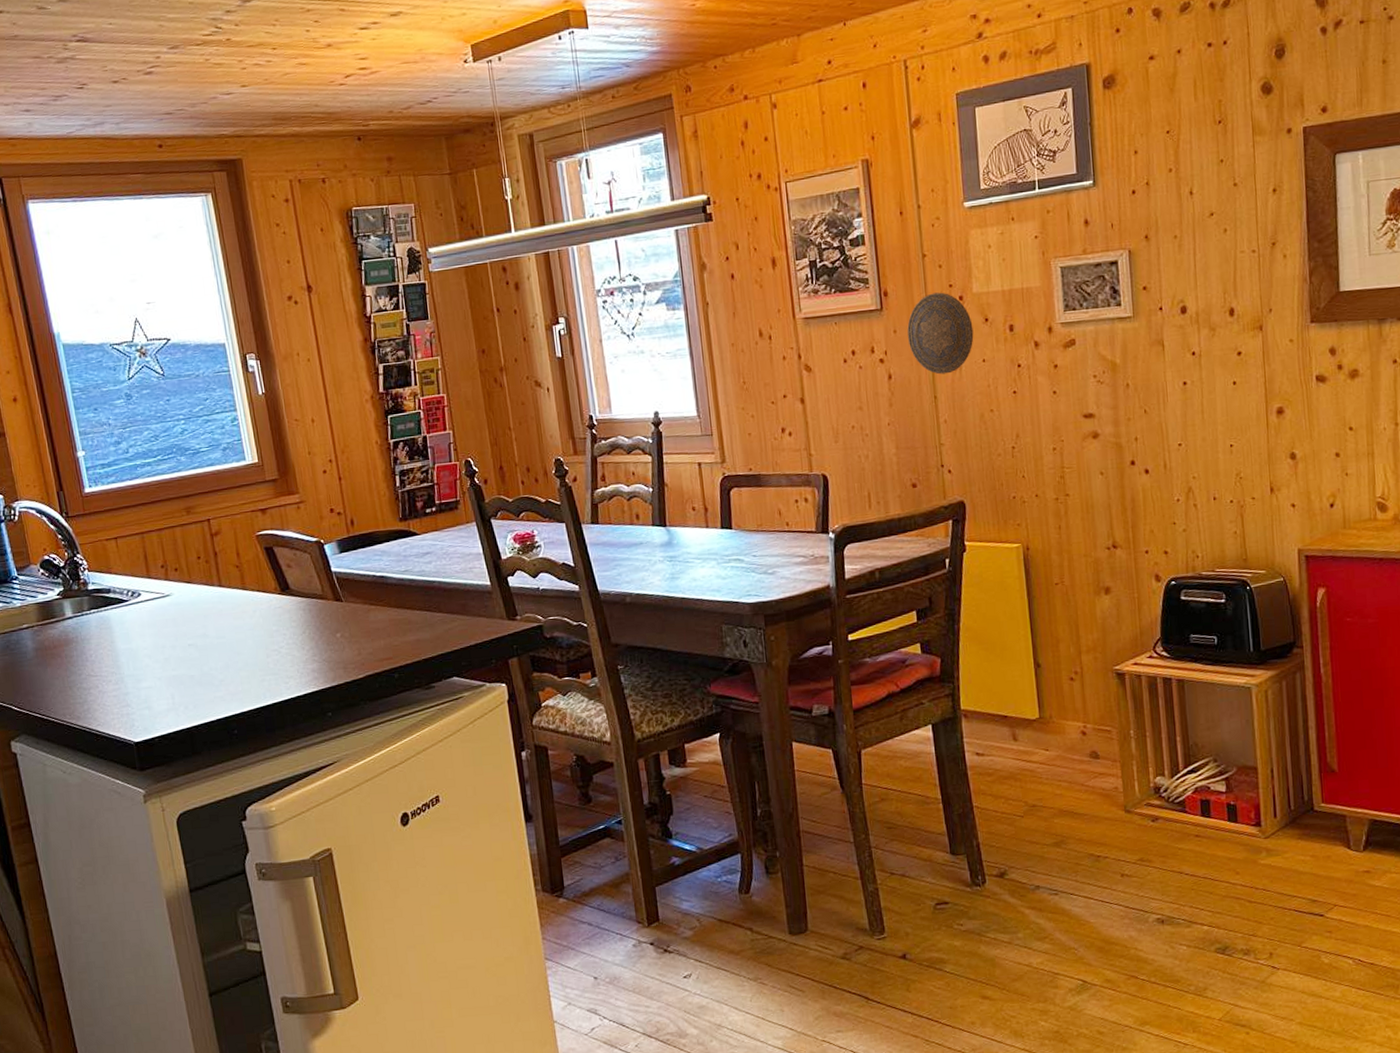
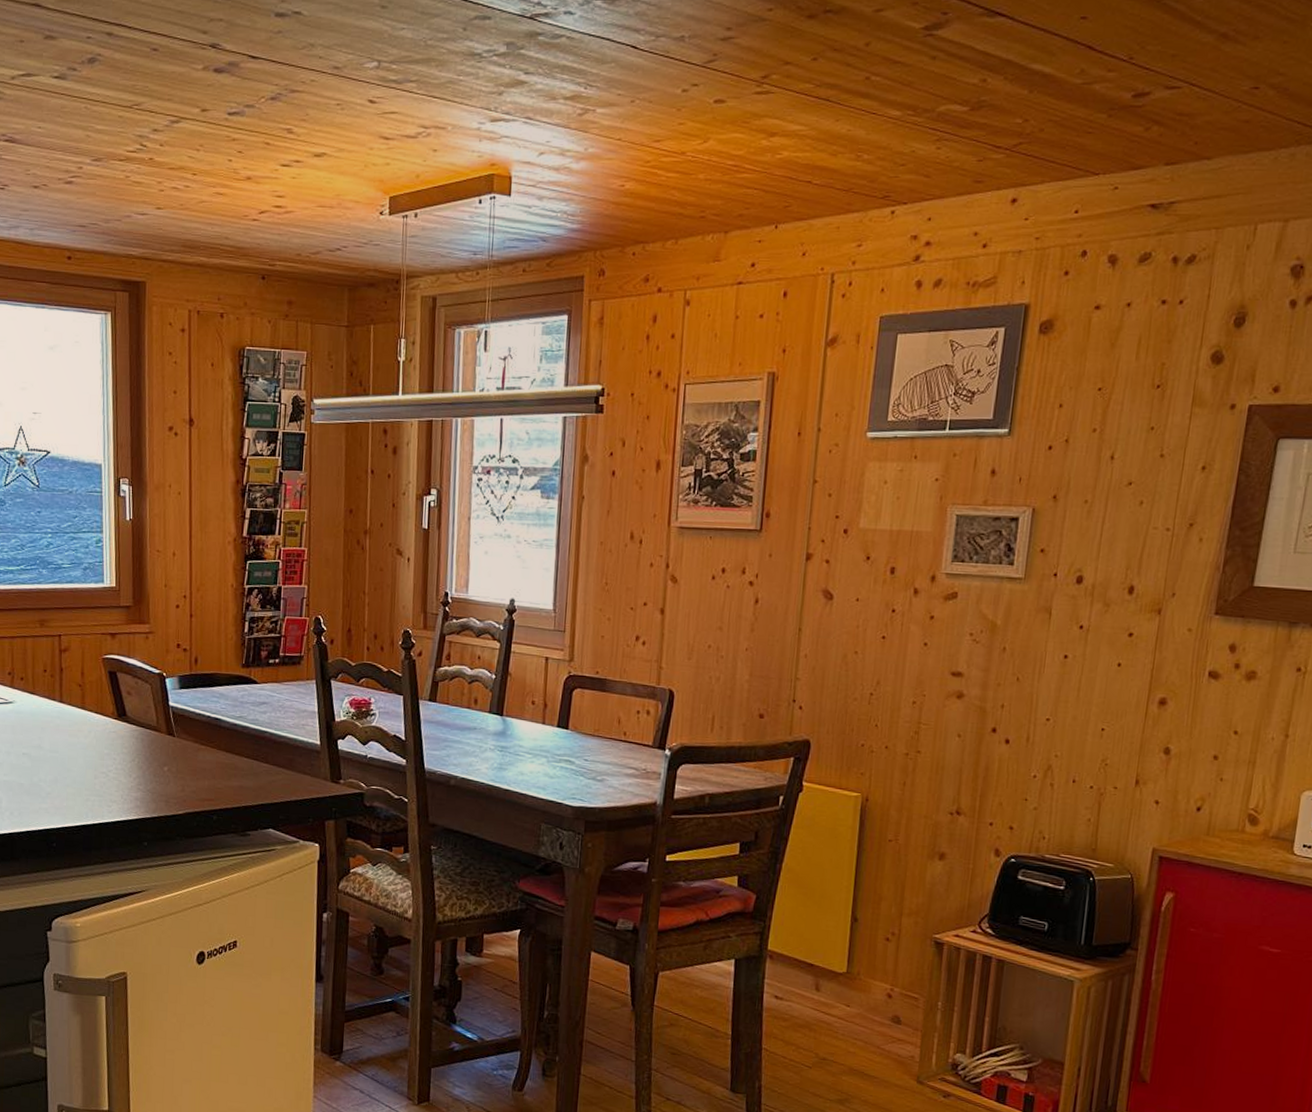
decorative plate: present [907,292,974,375] -> none [782,521,853,608]

